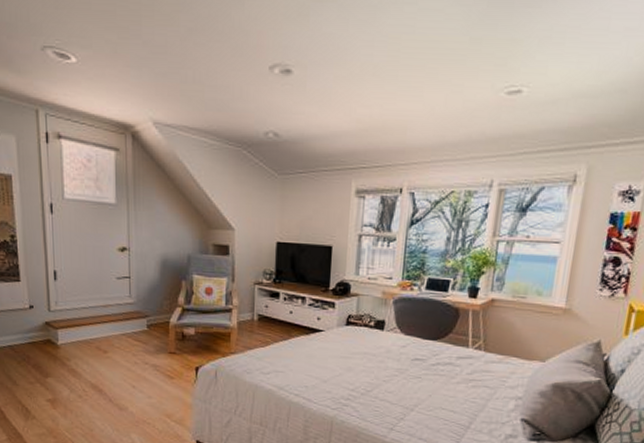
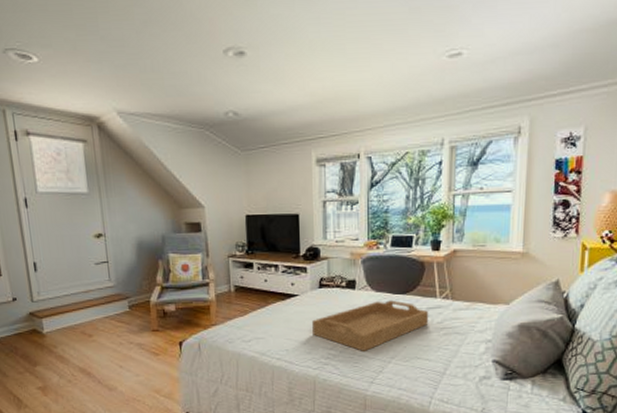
serving tray: none [335,344,459,396] -> present [312,300,429,351]

